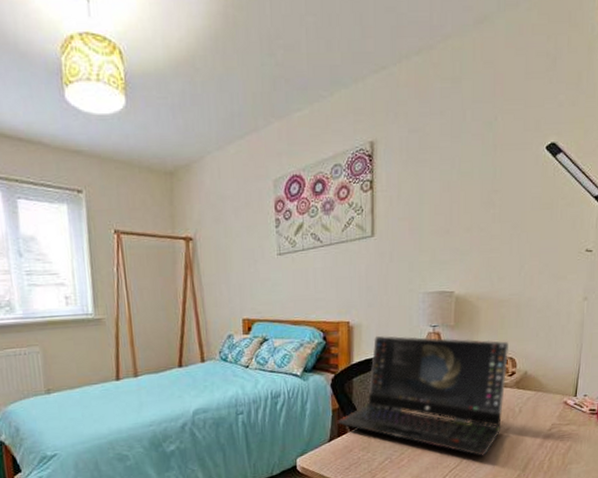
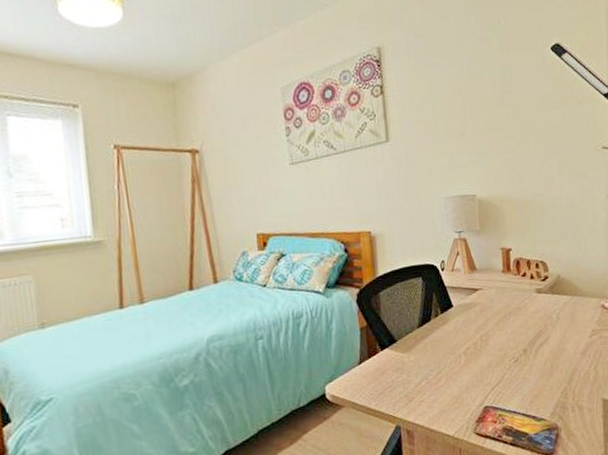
laptop computer: present [337,335,509,456] -> none [366,243,540,370]

